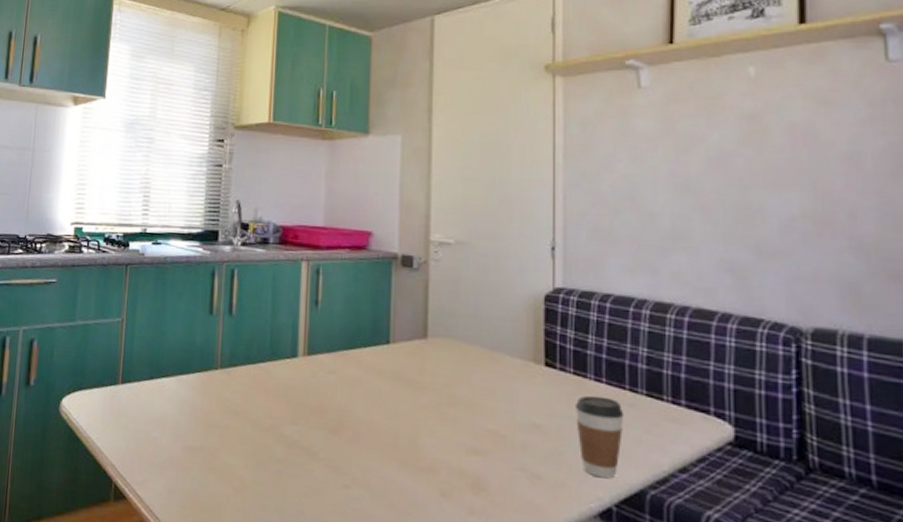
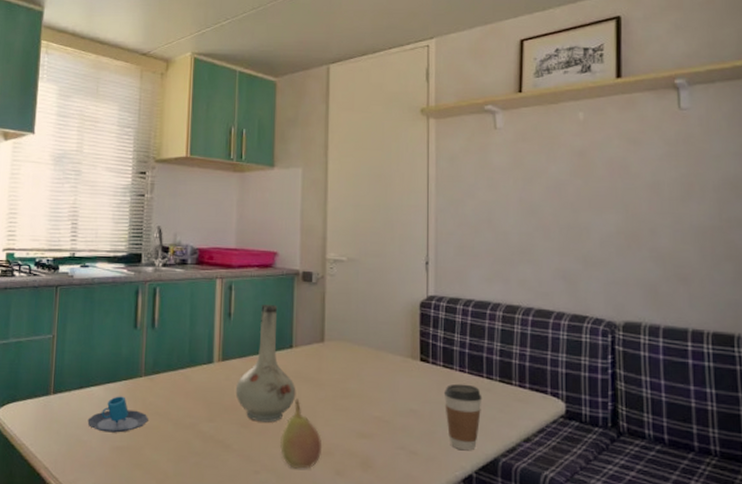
mug: none [158,389,224,432] -> present [87,396,148,433]
vase: none [323,292,394,430] -> present [235,305,296,423]
fruit: none [375,403,425,487] -> present [280,398,323,469]

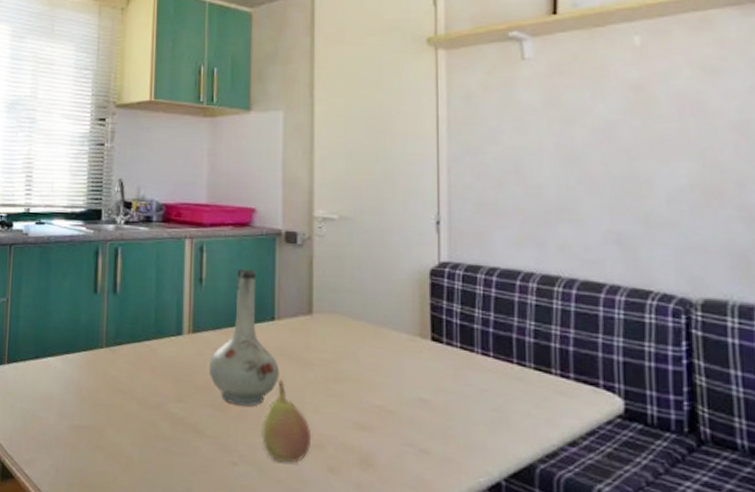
mug: present [87,396,148,433] -> none [44,368,110,410]
coffee cup: present [443,383,482,451] -> none [461,369,512,453]

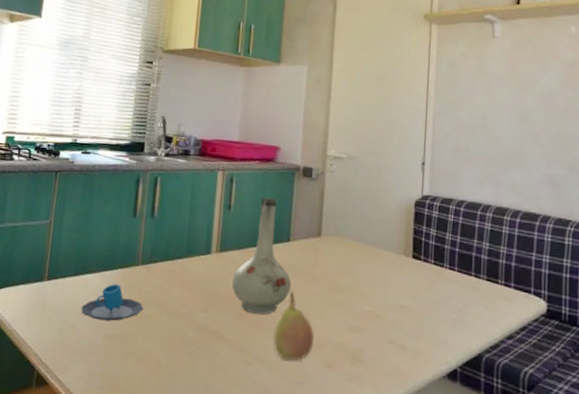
mug: none [44,368,110,410] -> present [81,284,143,321]

